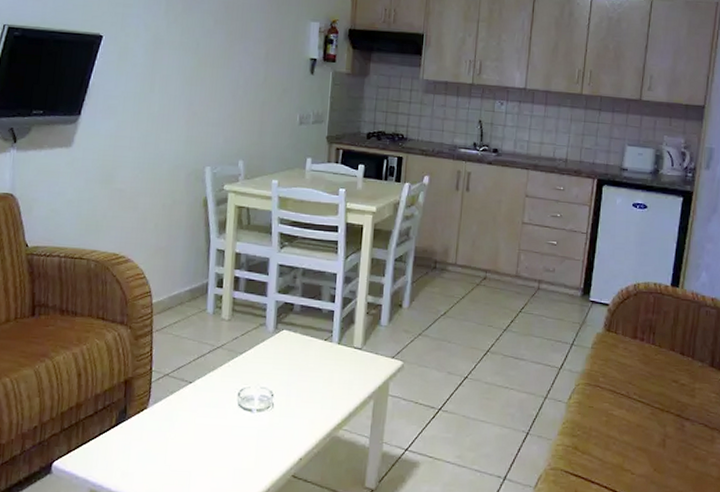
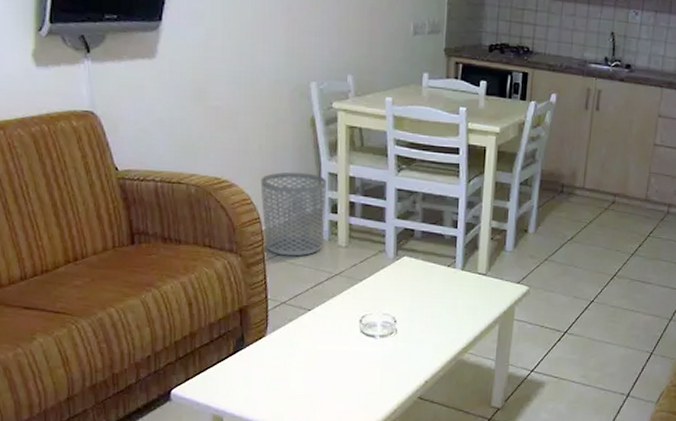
waste bin: none [153,248,214,329] -> present [260,172,326,257]

